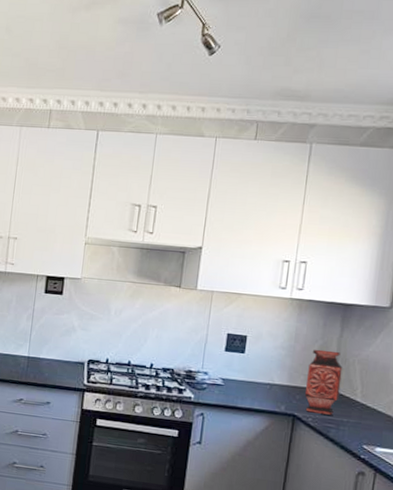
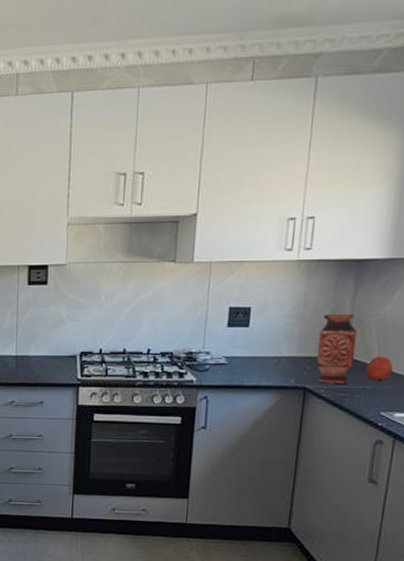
apple: none [349,393,375,416] -> present [365,356,393,380]

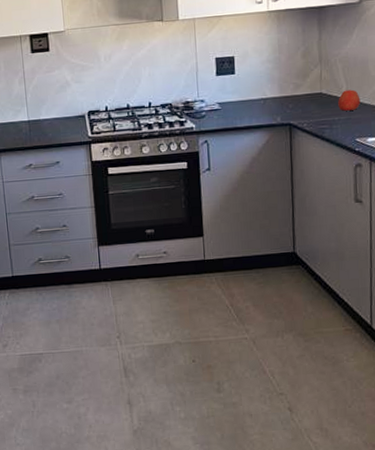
vase: present [317,313,357,384] -> none [295,55,328,119]

